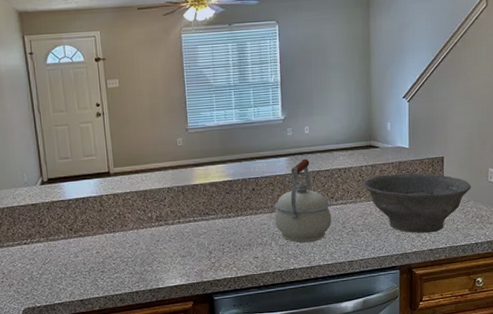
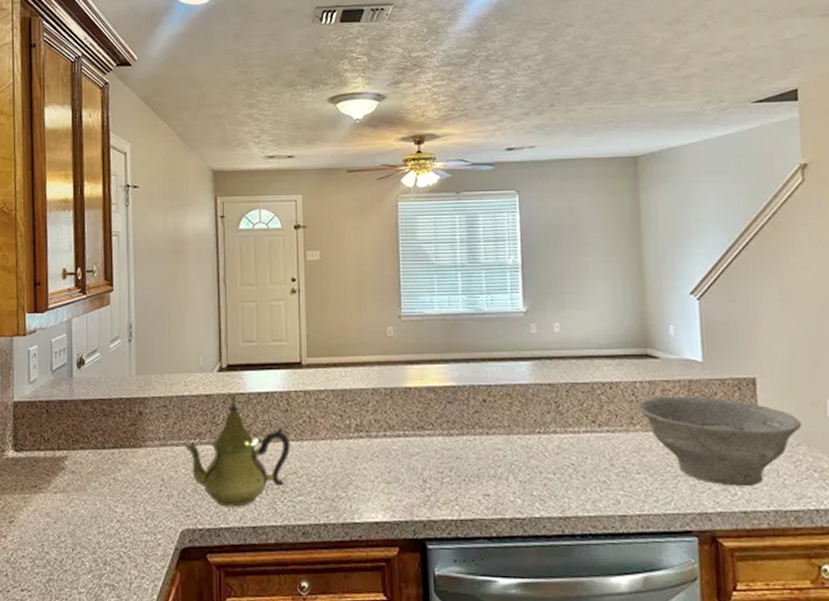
teapot: none [17,202,106,288] -> present [182,394,290,507]
kettle: present [274,158,332,243] -> none [512,365,594,481]

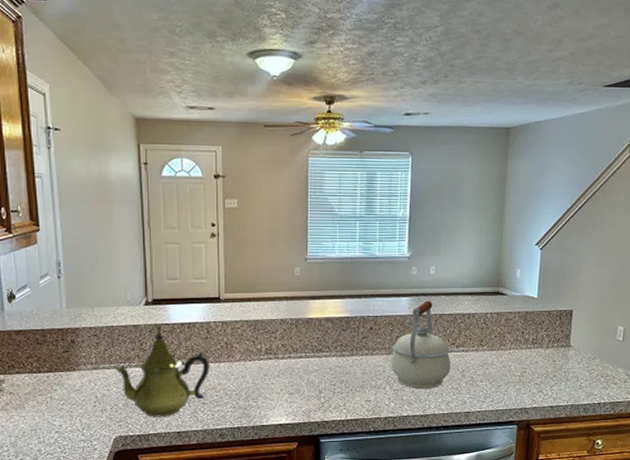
kettle: none [512,365,594,481] -> present [390,300,451,388]
bowl: present [636,396,803,487] -> none [486,324,599,389]

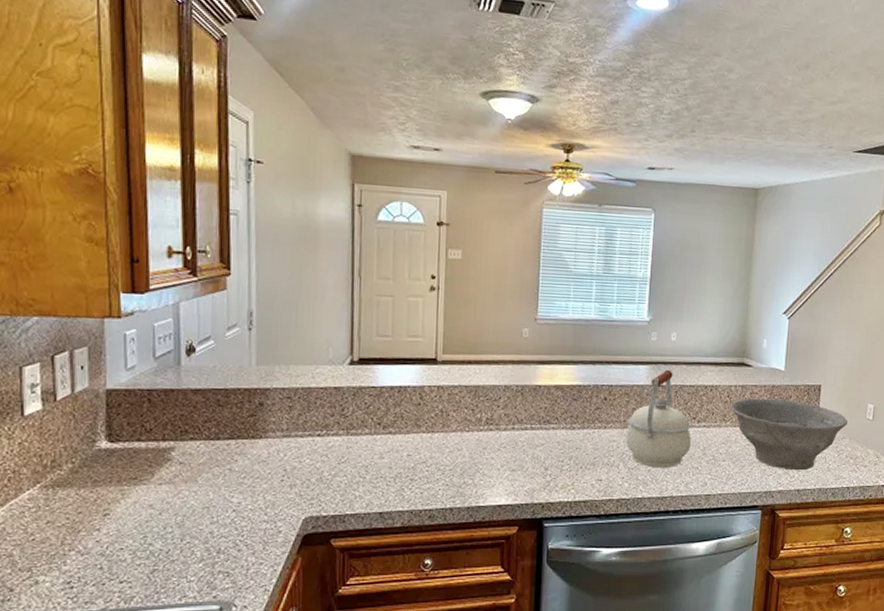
teapot: present [113,325,209,417] -> none [307,387,421,495]
bowl: none [486,324,599,389] -> present [729,398,848,471]

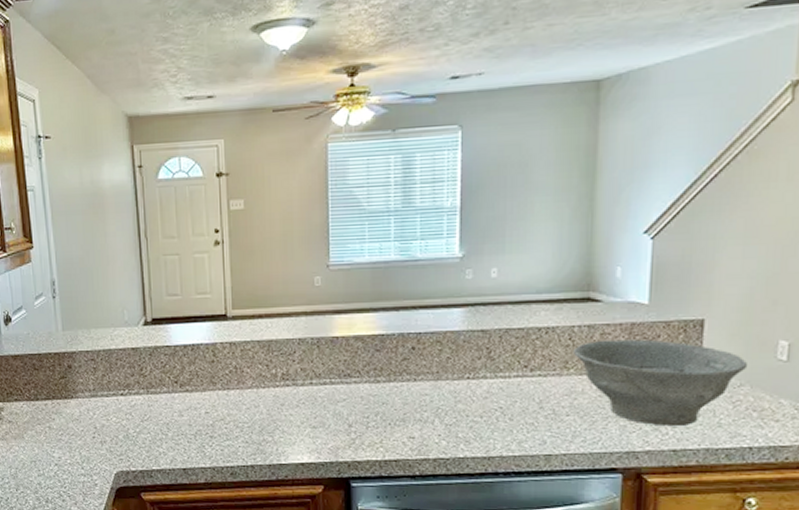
kettle: present [625,369,691,467] -> none [440,311,523,423]

